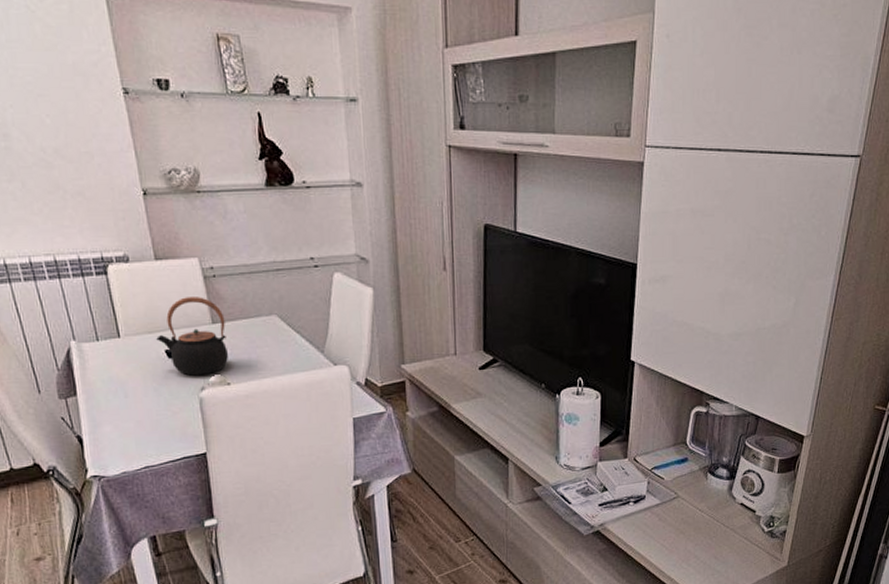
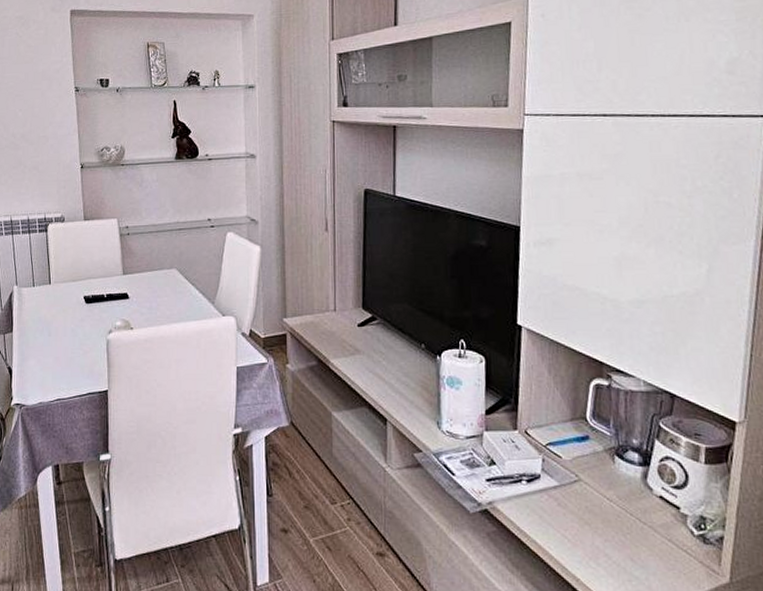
teapot: present [156,297,229,376] -> none [78,251,134,320]

